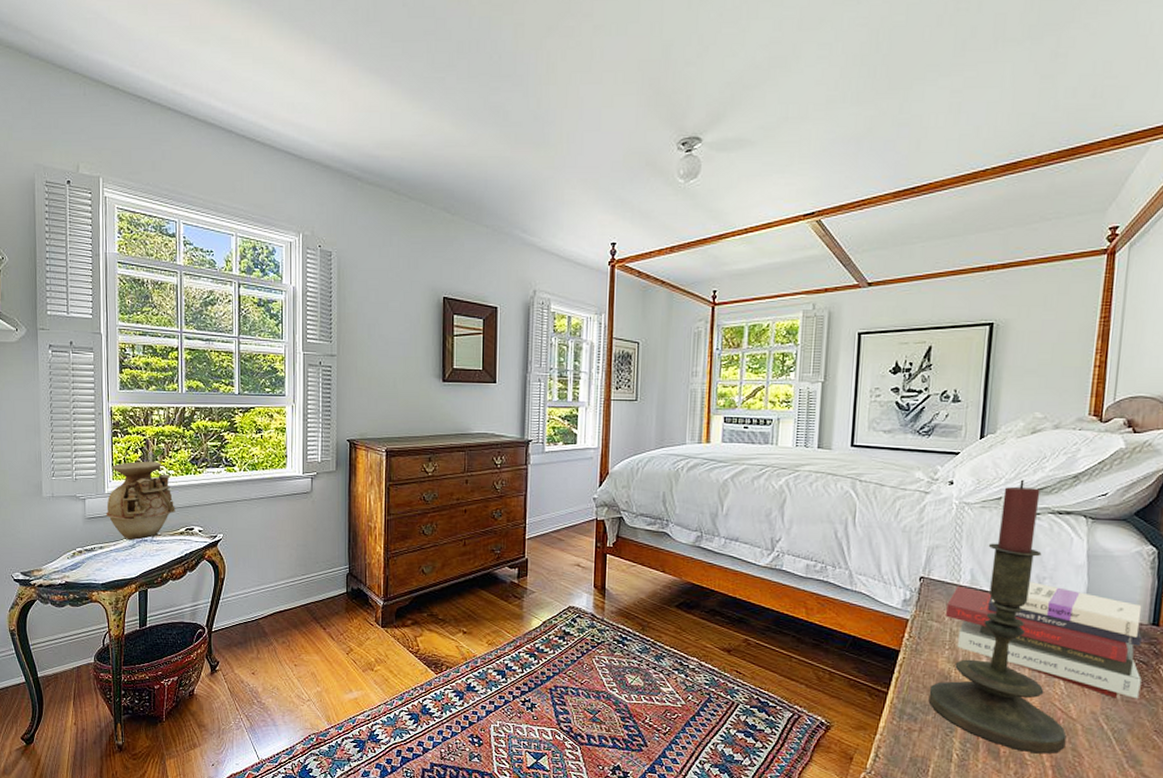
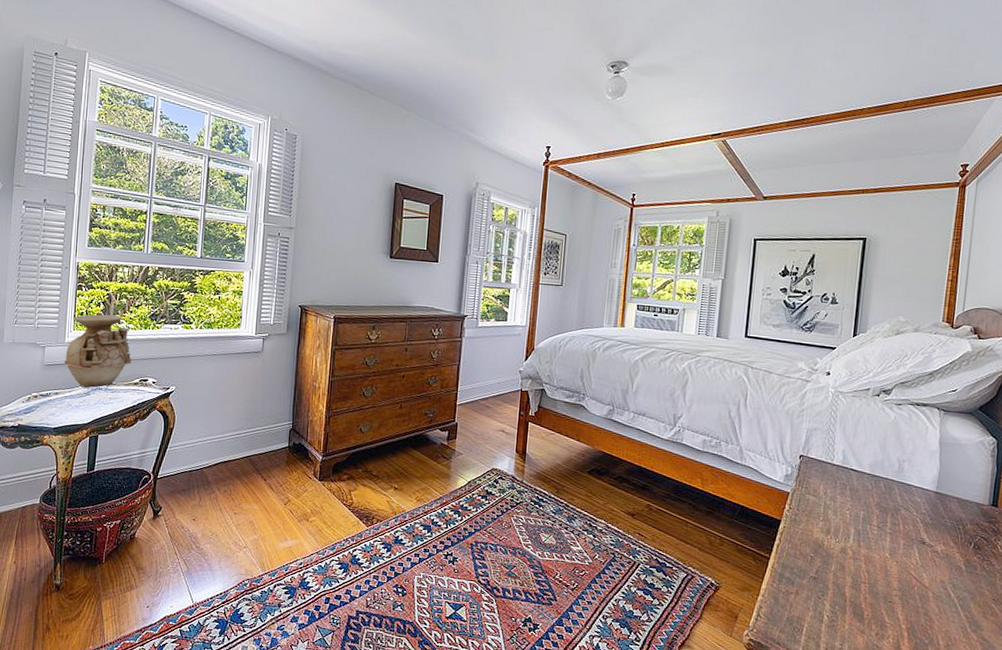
candle: present [928,479,1067,754] -> none [804,374,920,618]
books: present [946,582,1142,699] -> none [821,463,984,571]

